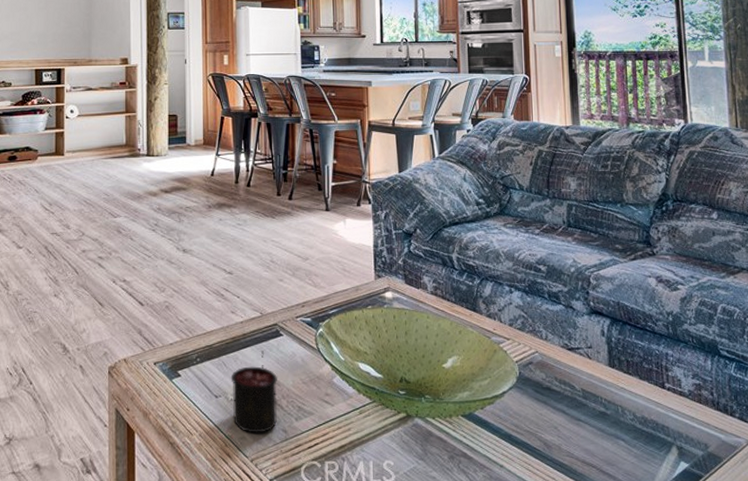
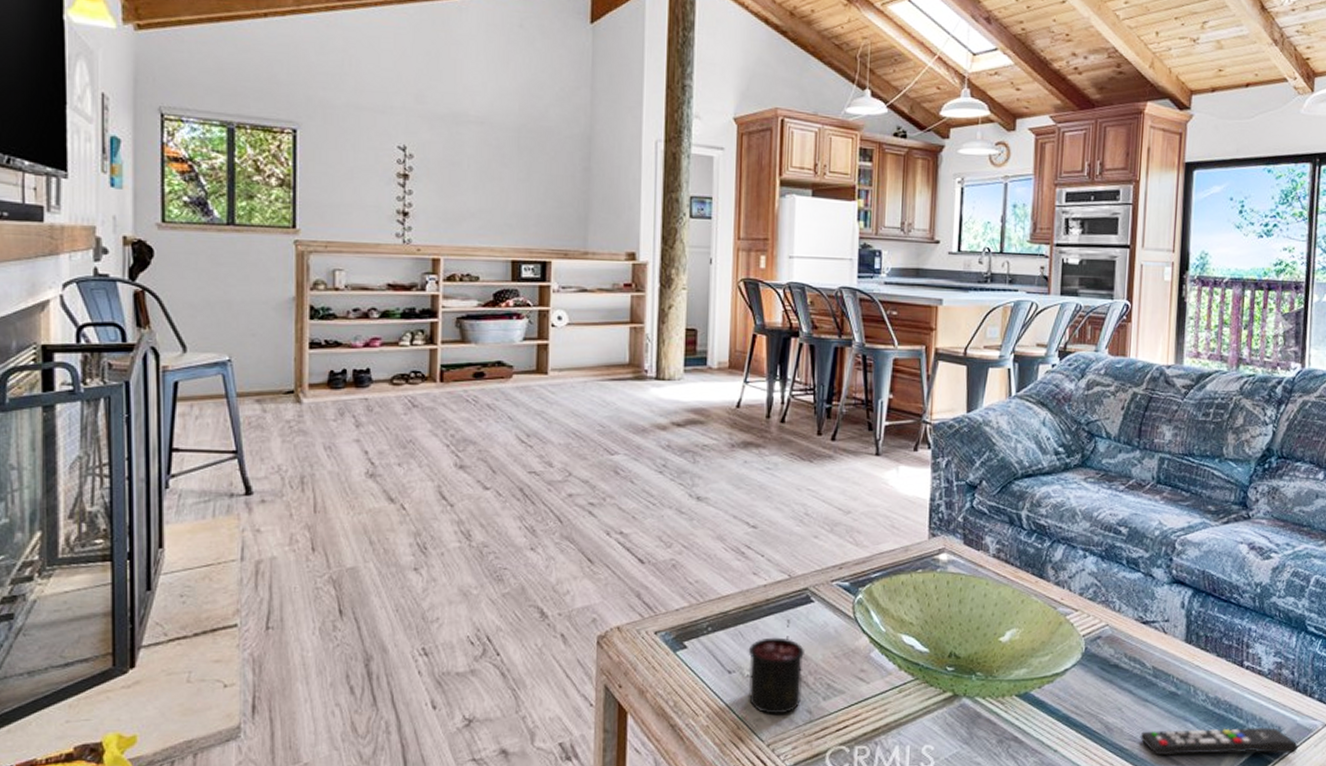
remote control: none [577,443,727,471] -> present [1140,726,1299,756]

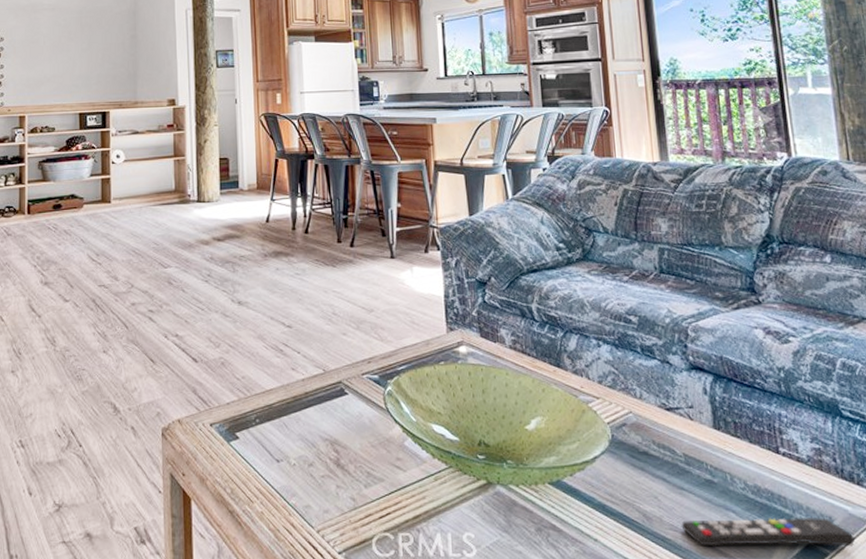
candle: present [748,619,806,714] -> none [293,411,345,501]

